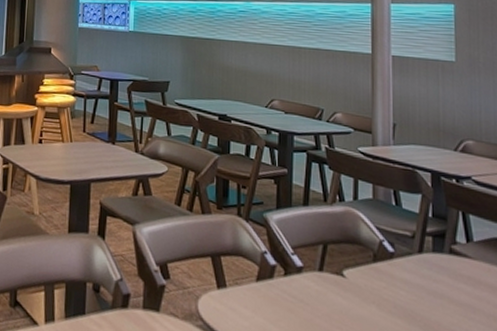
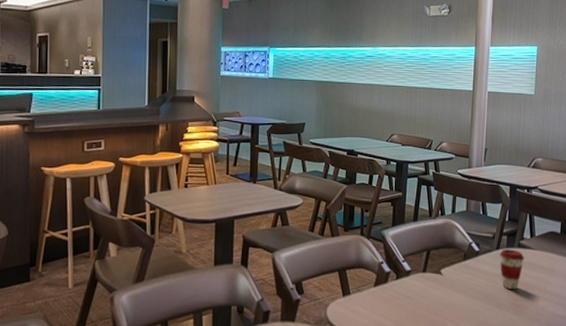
coffee cup: none [423,254,460,311] -> present [499,249,524,290]

